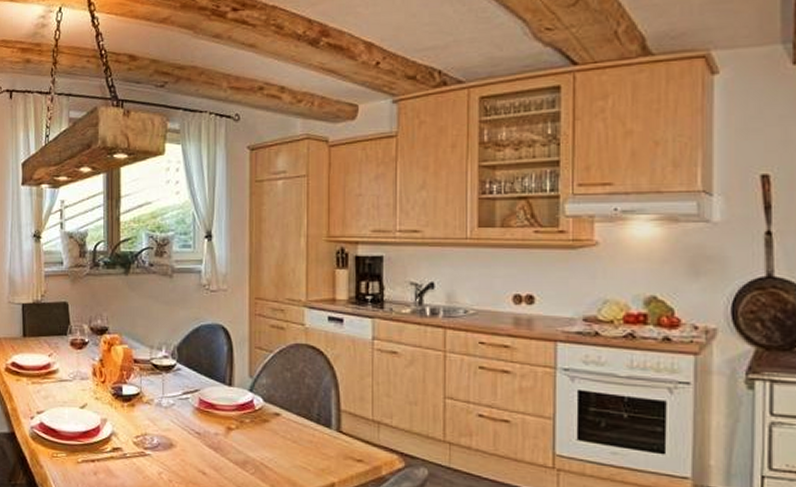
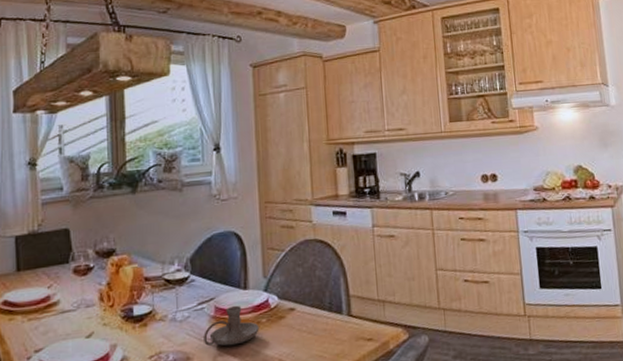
candle holder: none [187,400,242,441] -> present [204,305,259,346]

